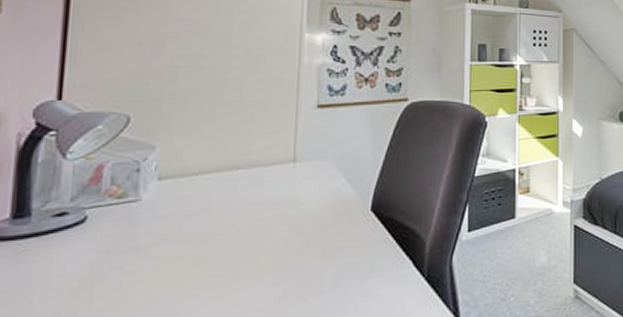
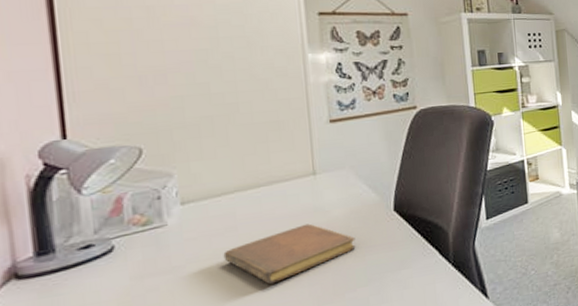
notebook: none [191,215,327,278] -> present [223,223,356,285]

